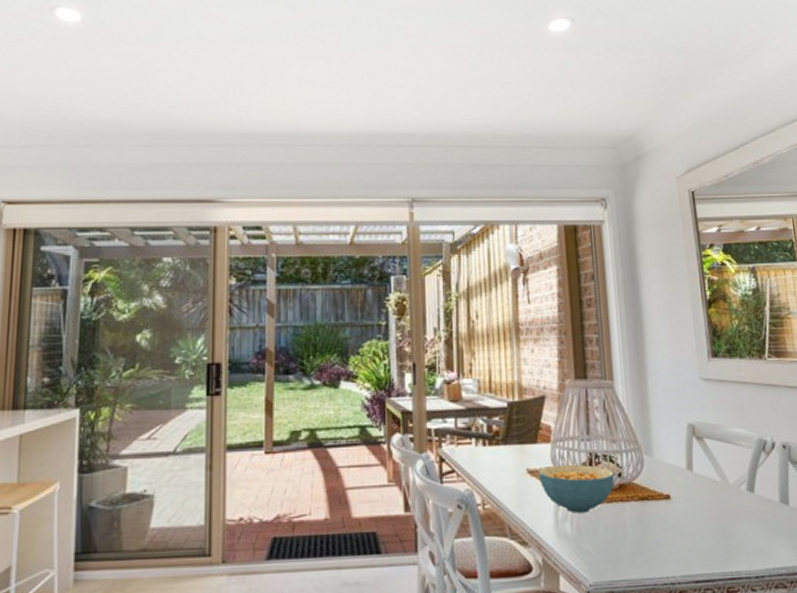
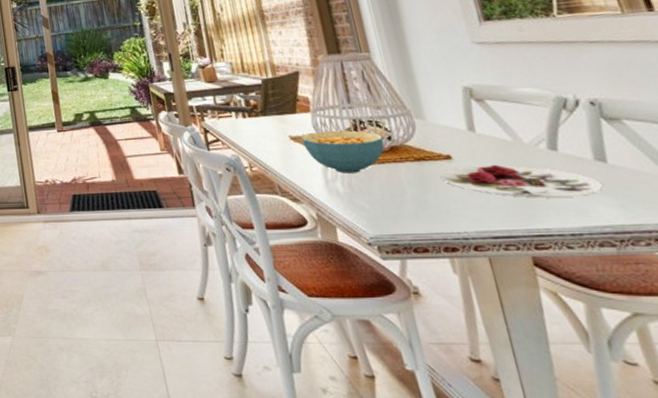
plate: none [658,505,784,540] -> present [440,164,604,198]

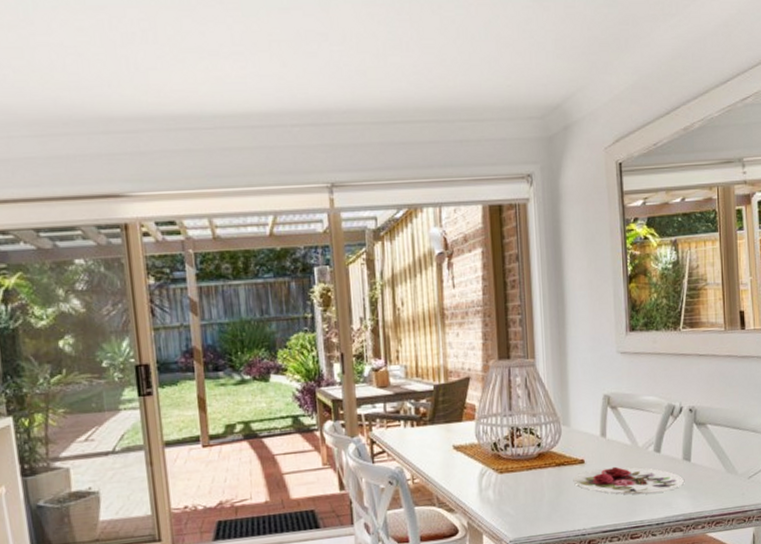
cereal bowl: present [300,130,385,174] -> none [463,438,534,482]

